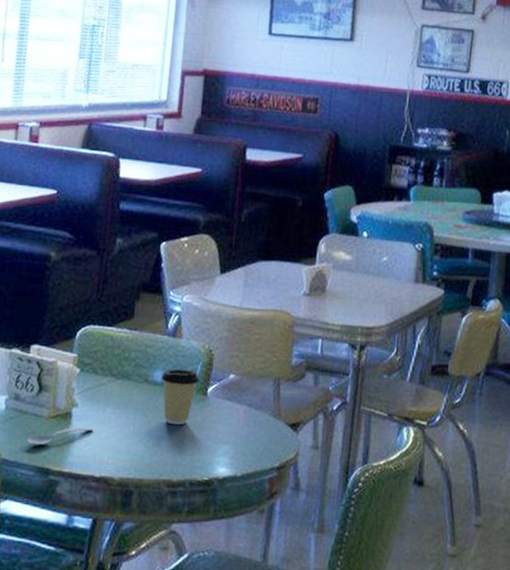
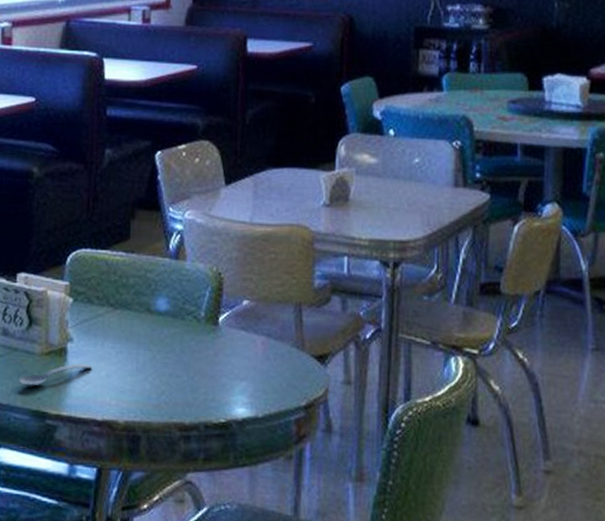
coffee cup: present [161,368,200,425] -> none [165,295,210,360]

